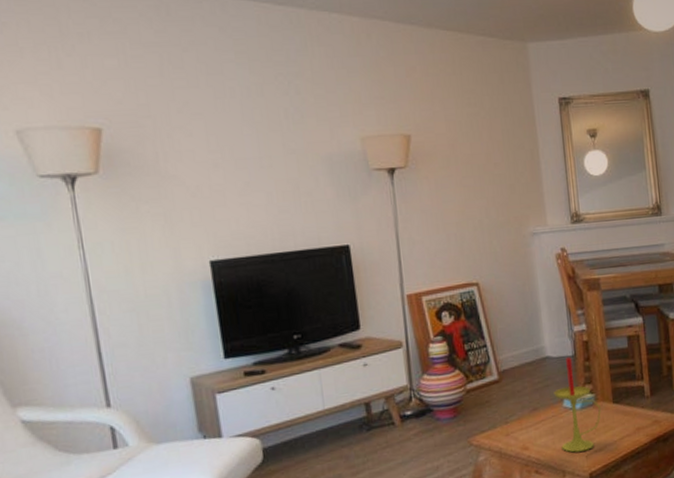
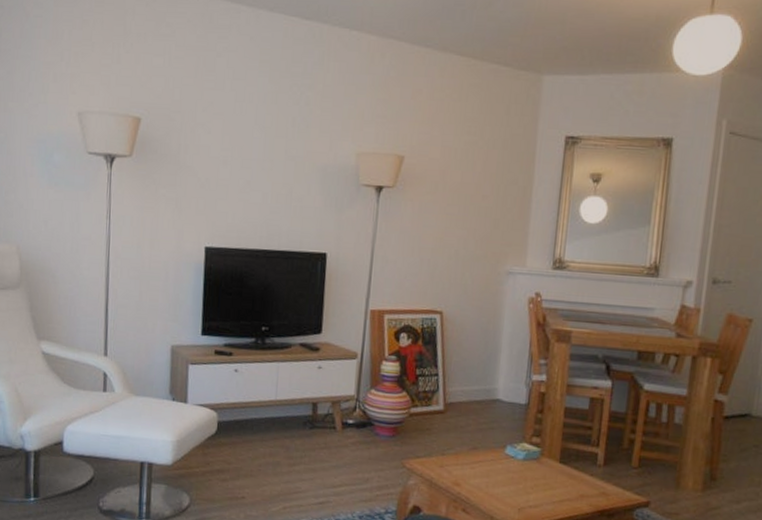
candle: present [553,357,601,453] -> none [494,404,545,503]

